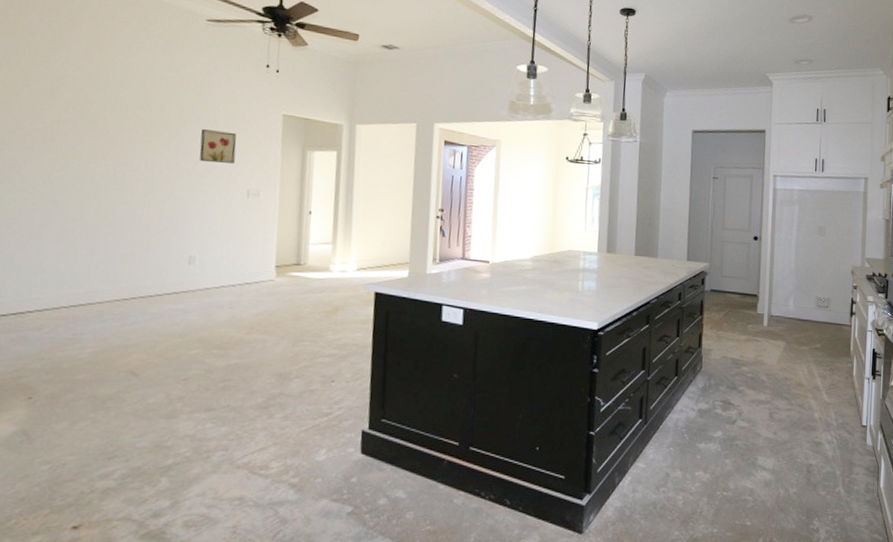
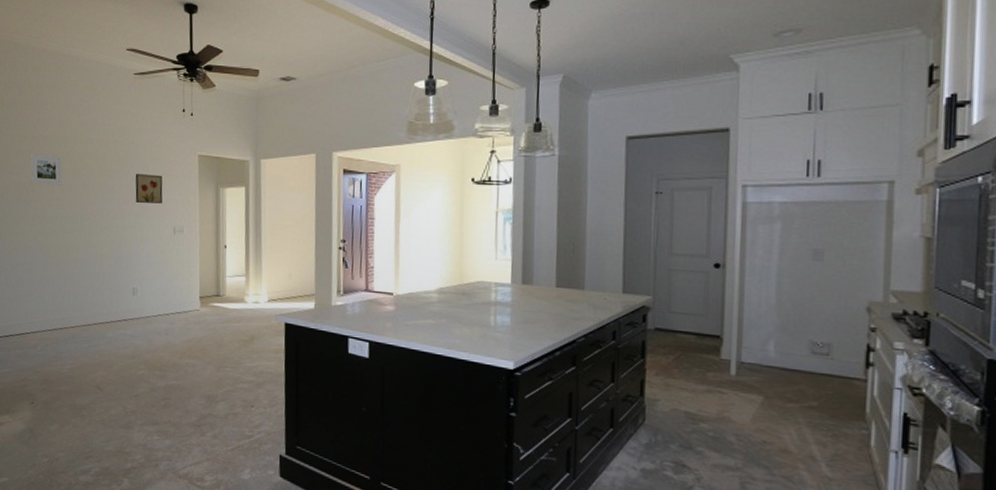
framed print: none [49,96,99,136] -> present [30,154,62,185]

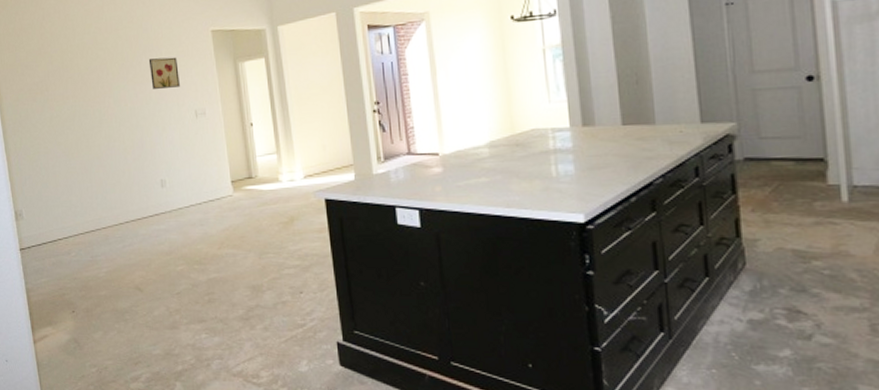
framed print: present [30,154,62,185] -> none [39,51,75,84]

